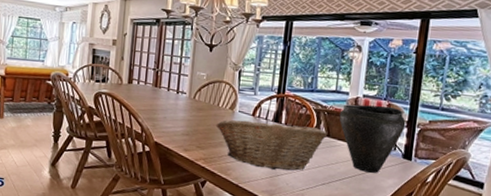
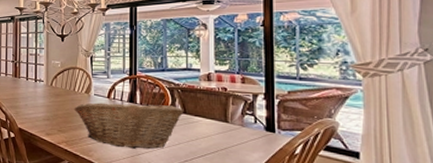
vase: present [339,104,406,173] -> none [193,80,263,147]

